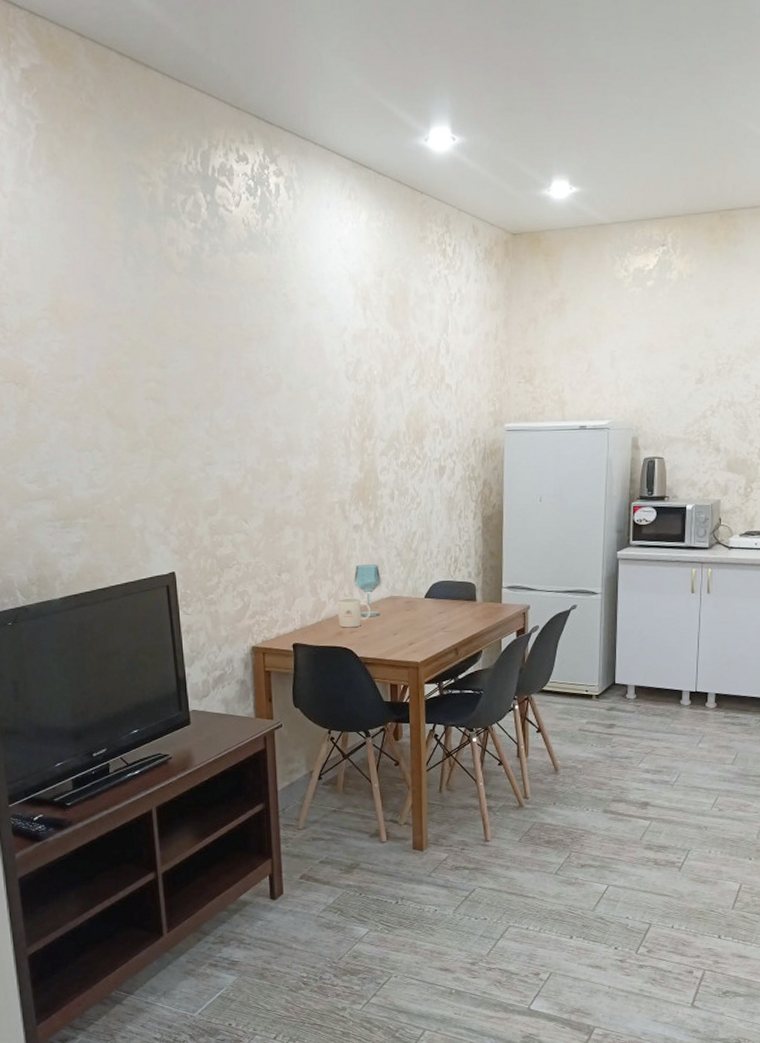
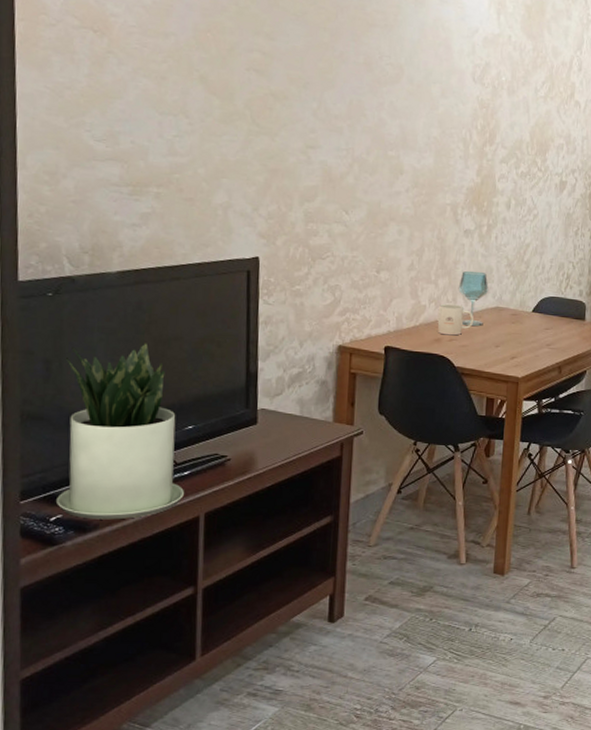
planter: none [29,659,137,817] -> present [55,343,184,520]

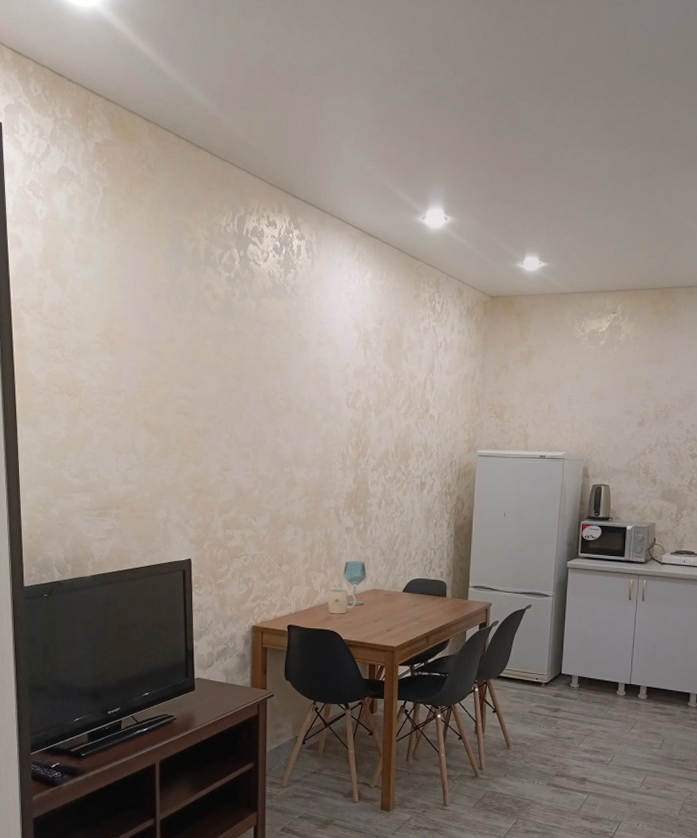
planter: present [55,343,184,520] -> none [54,629,144,767]

